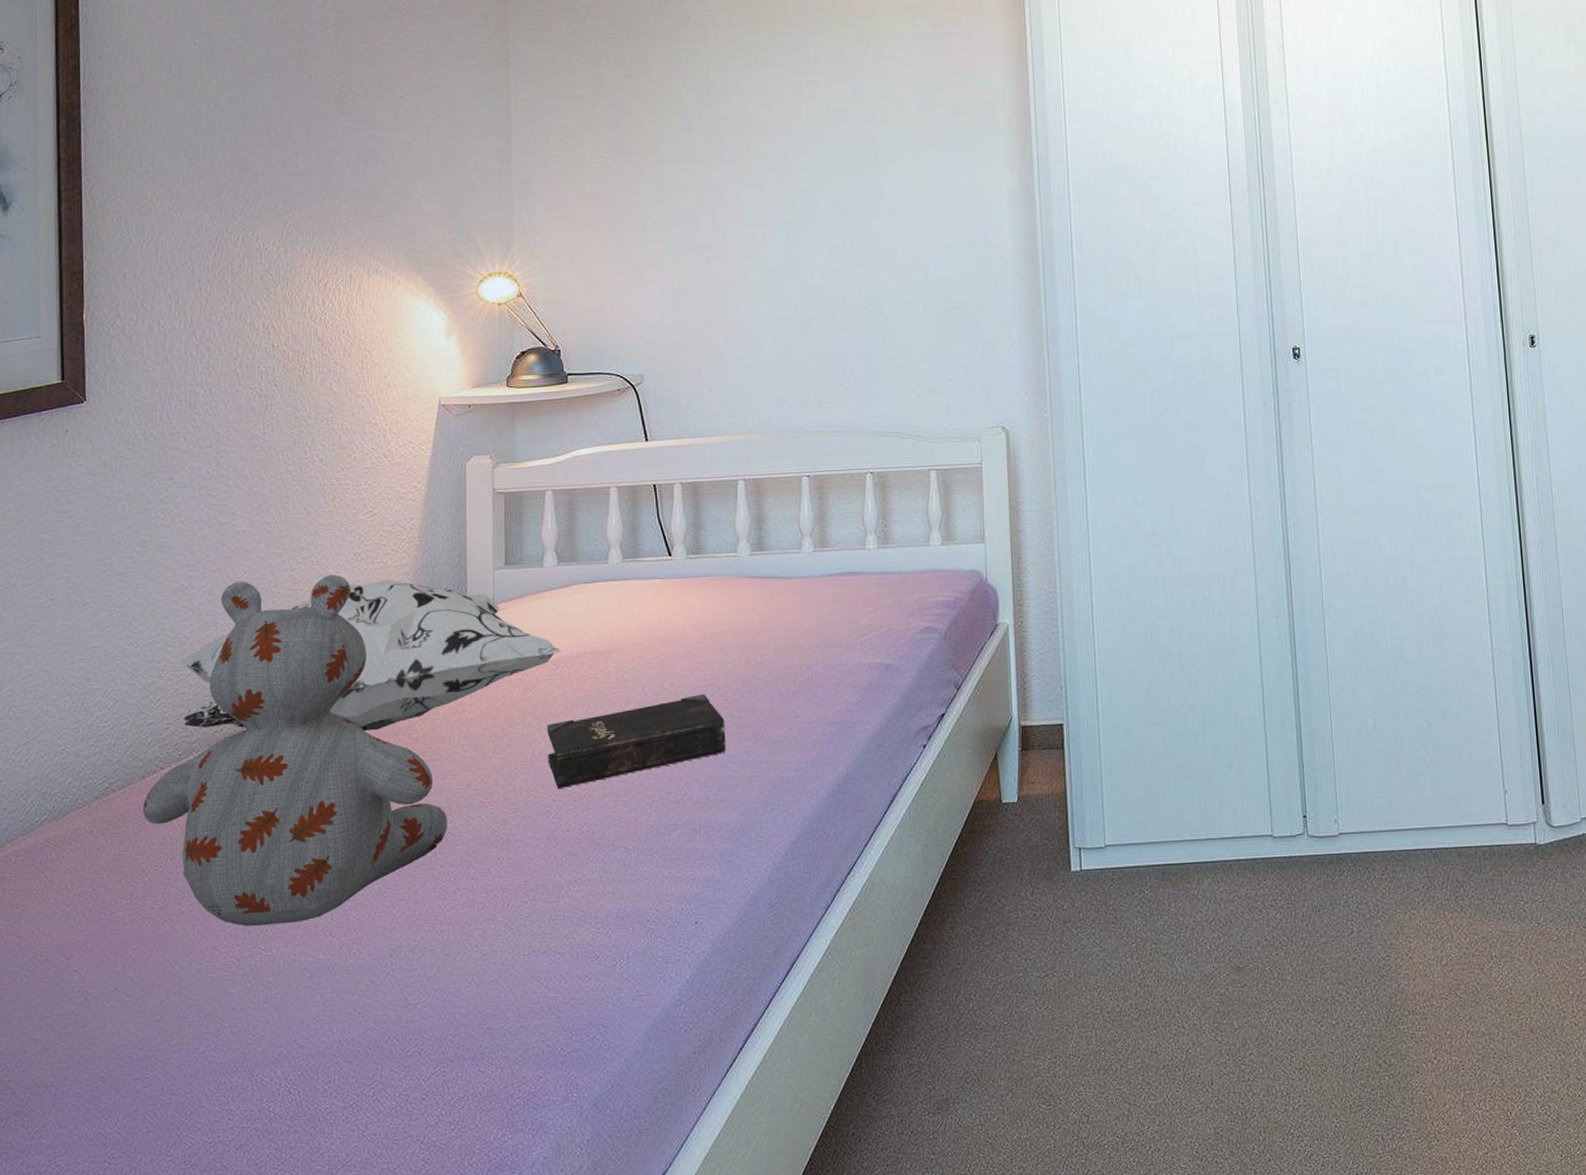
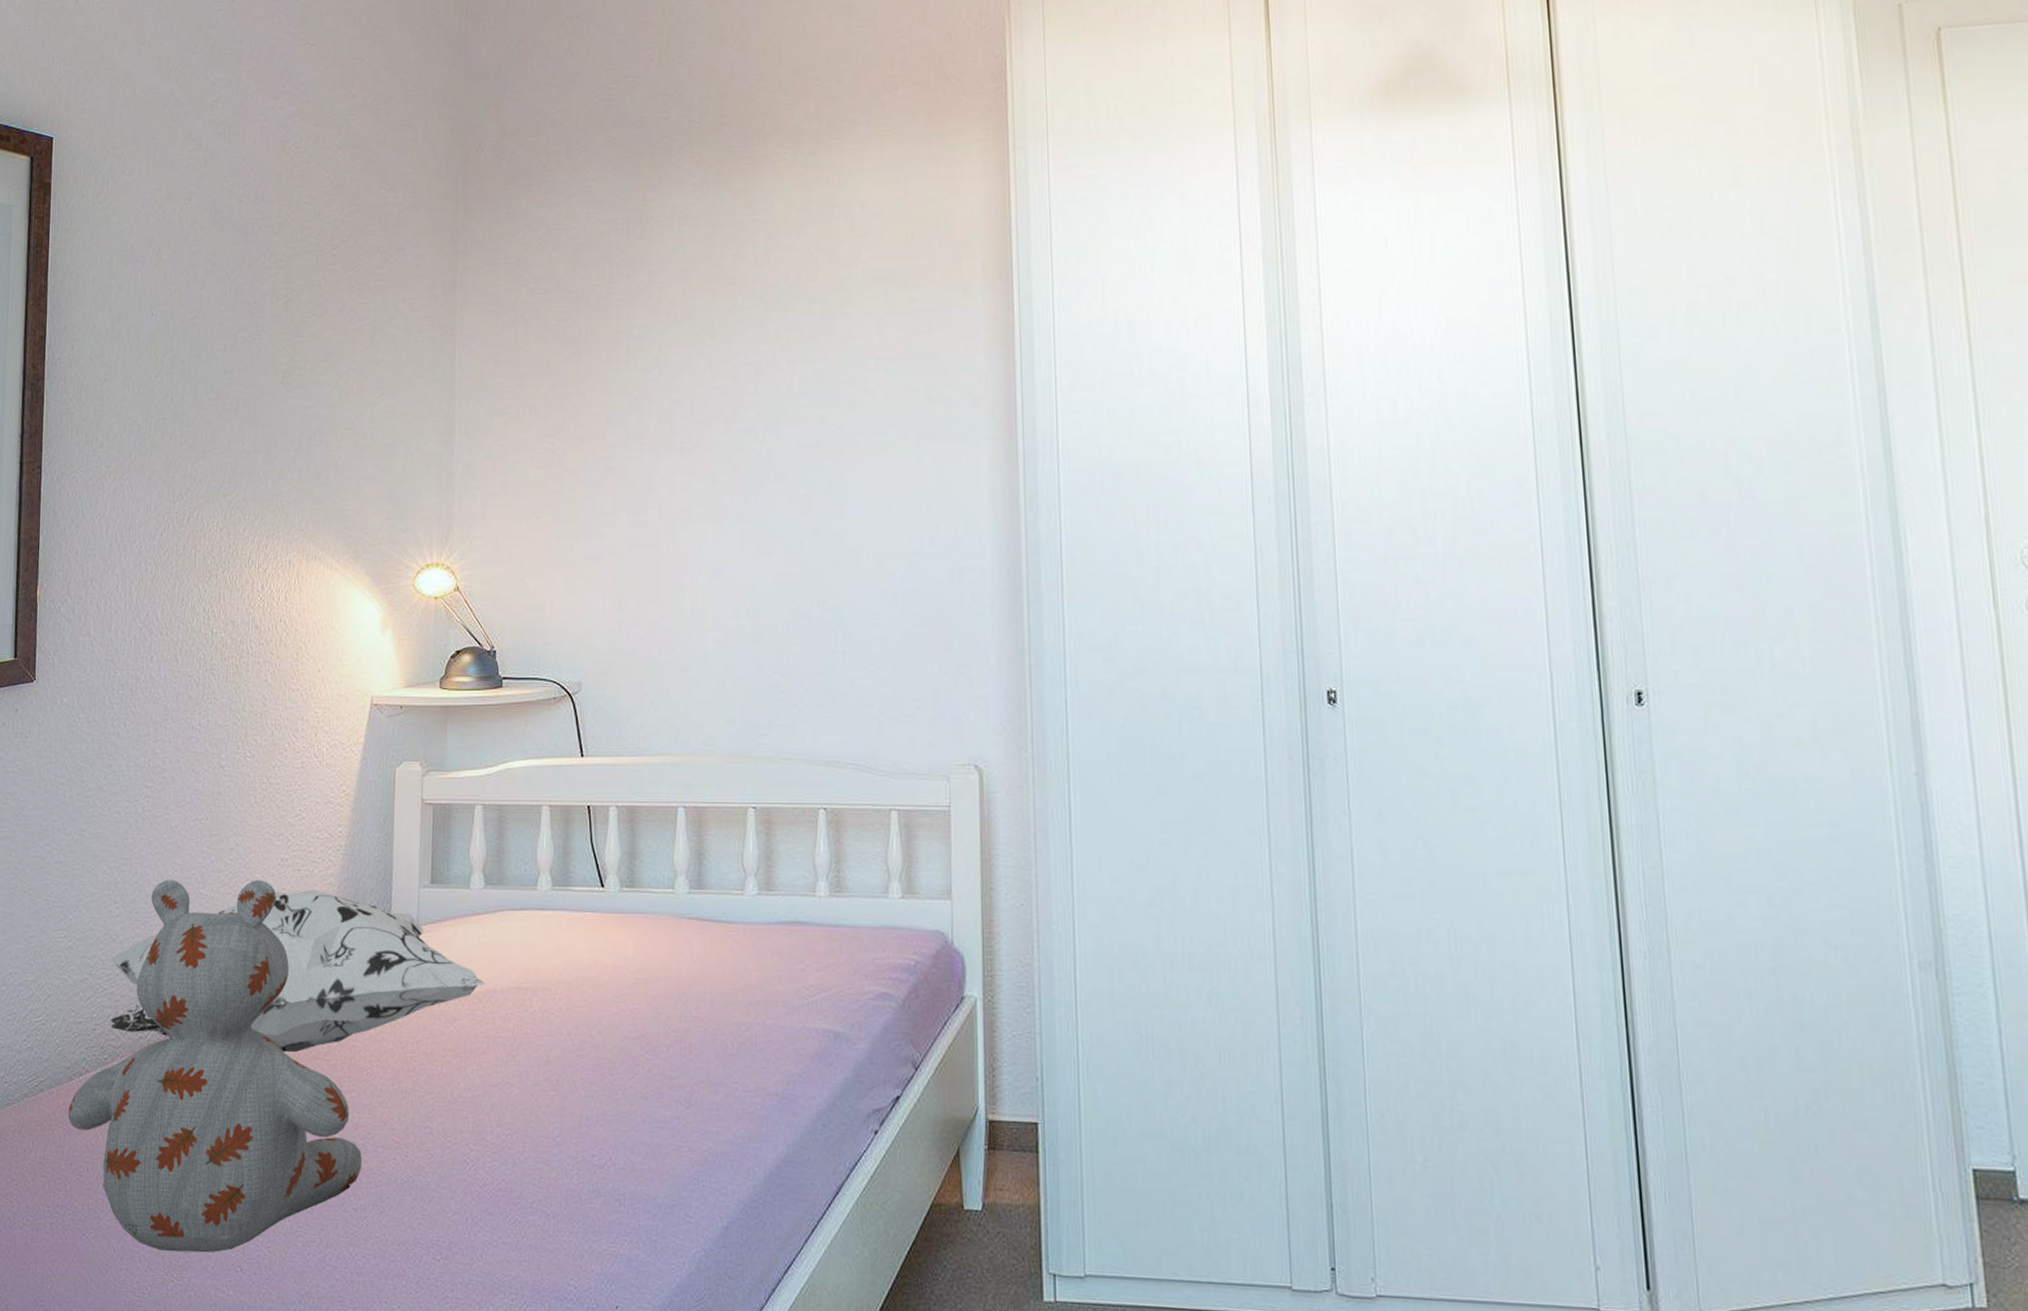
hardback book: present [547,693,726,788] -> none [467,1046,656,1137]

